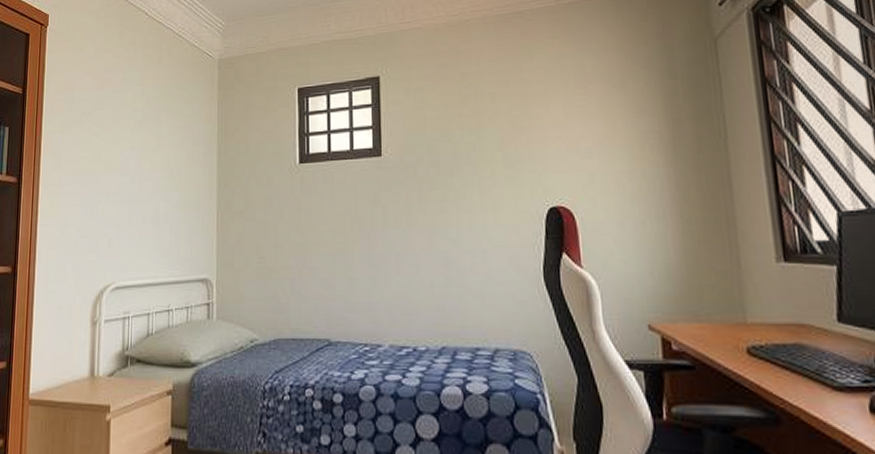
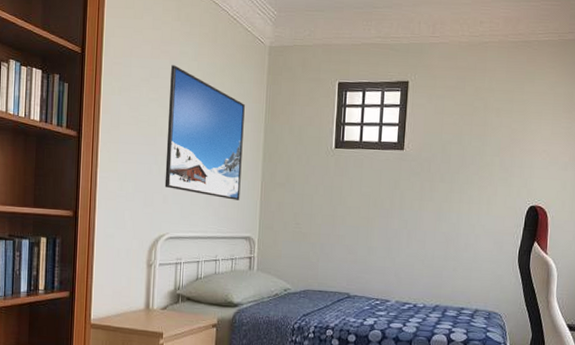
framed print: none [109,93,195,237] -> present [164,65,245,200]

